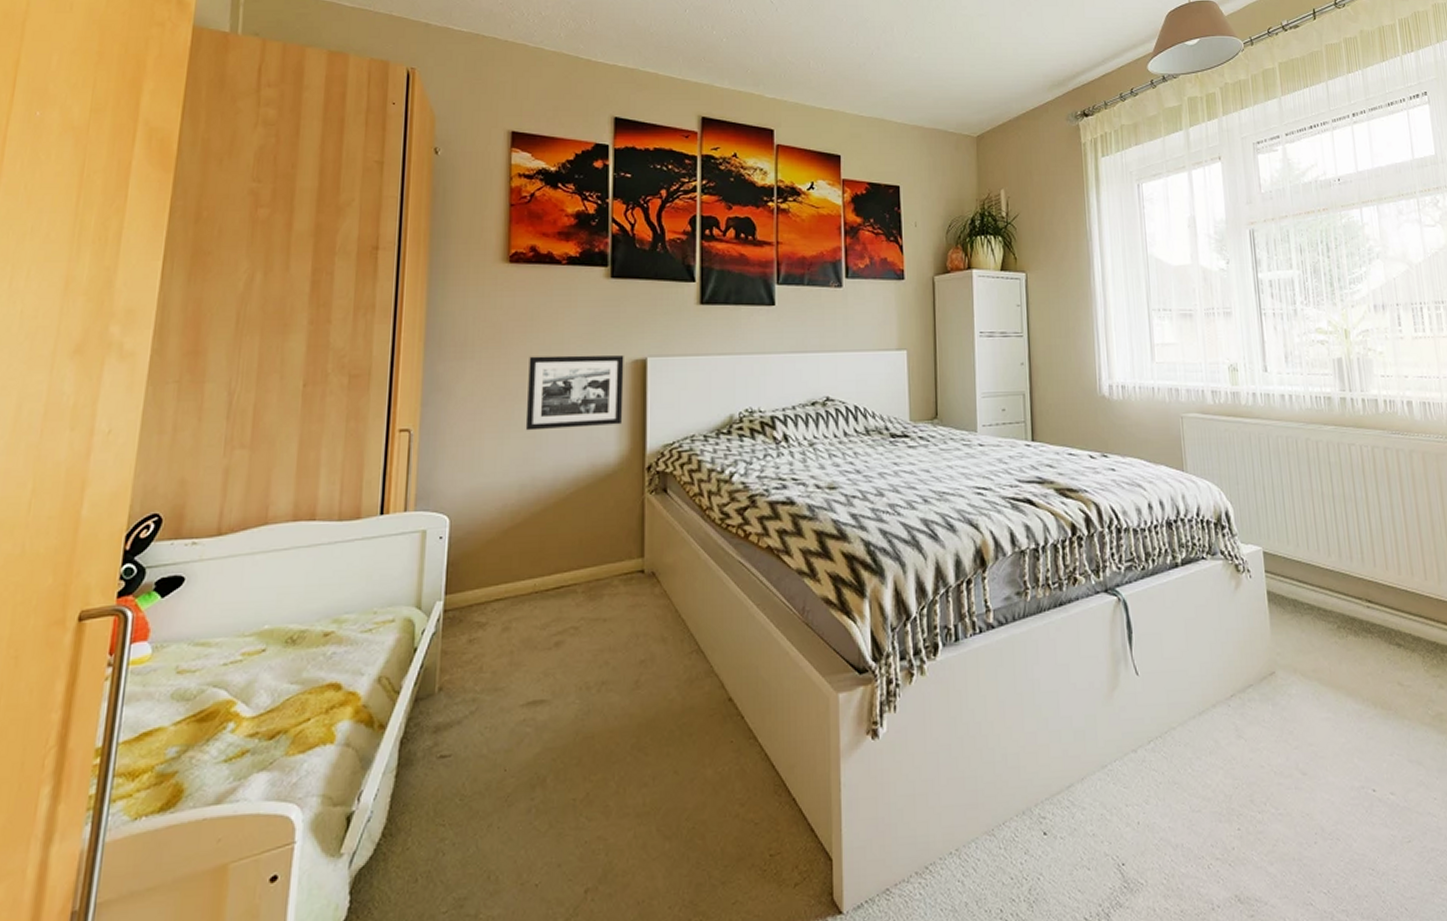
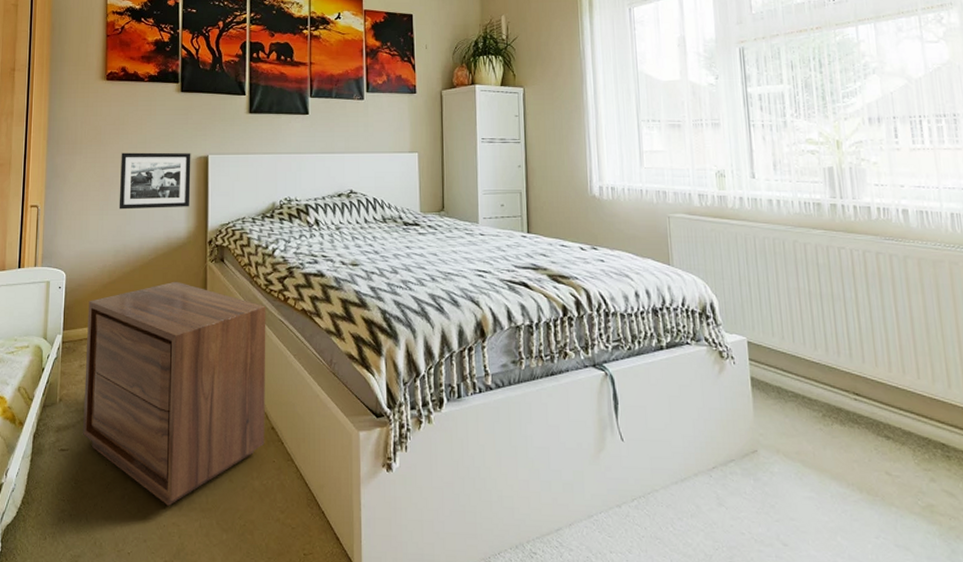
nightstand: none [472,520,722,815] -> present [83,281,266,506]

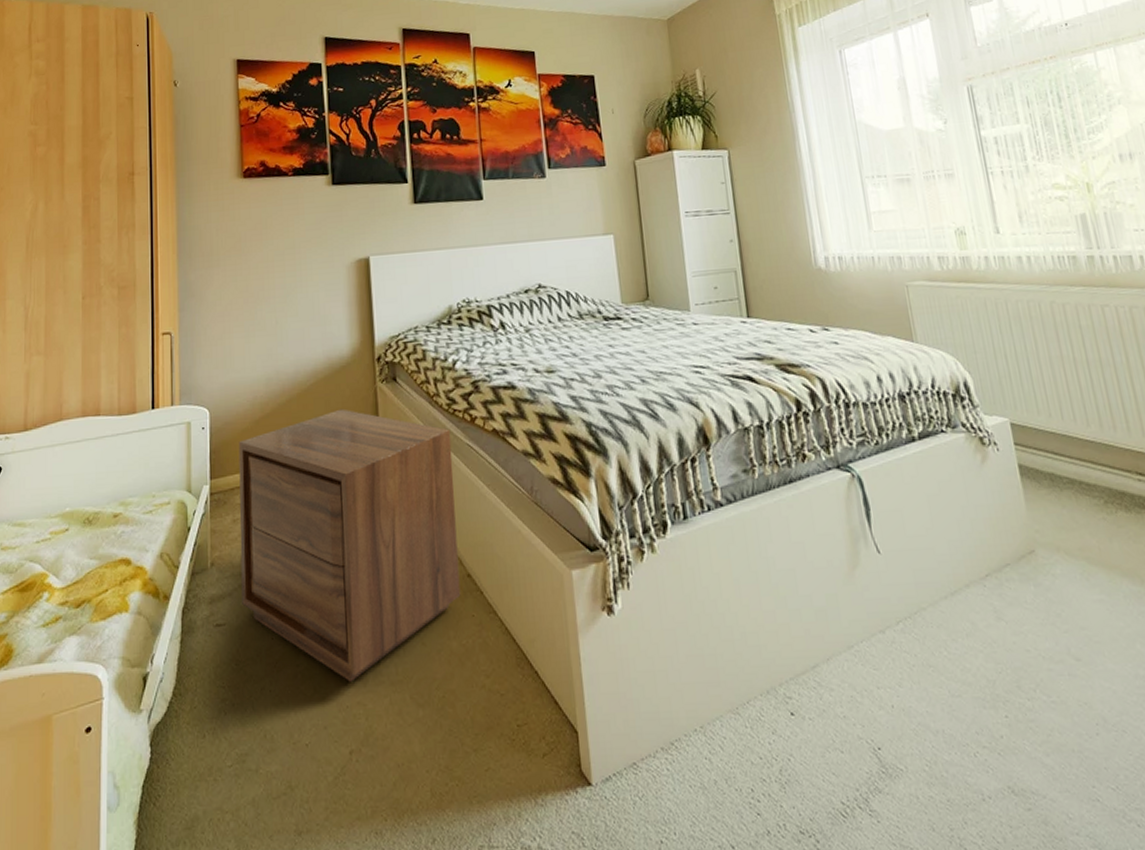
picture frame: present [119,152,191,210] -> none [266,256,352,329]

